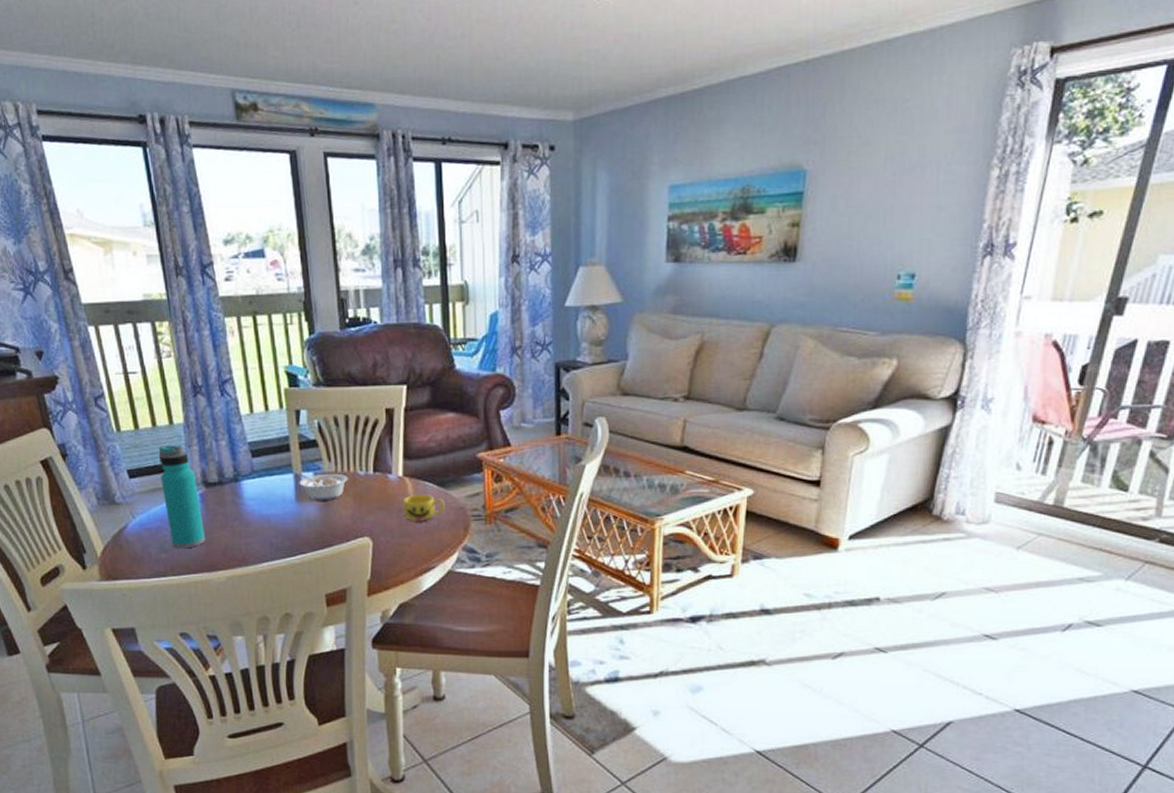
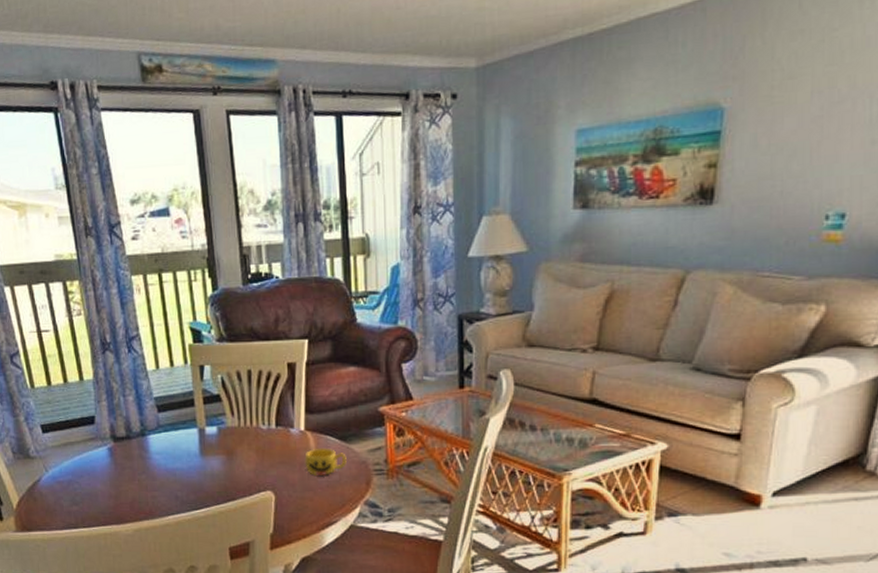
water bottle: present [158,445,206,549] -> none [69,401,115,502]
legume: present [298,472,348,501] -> none [202,427,251,455]

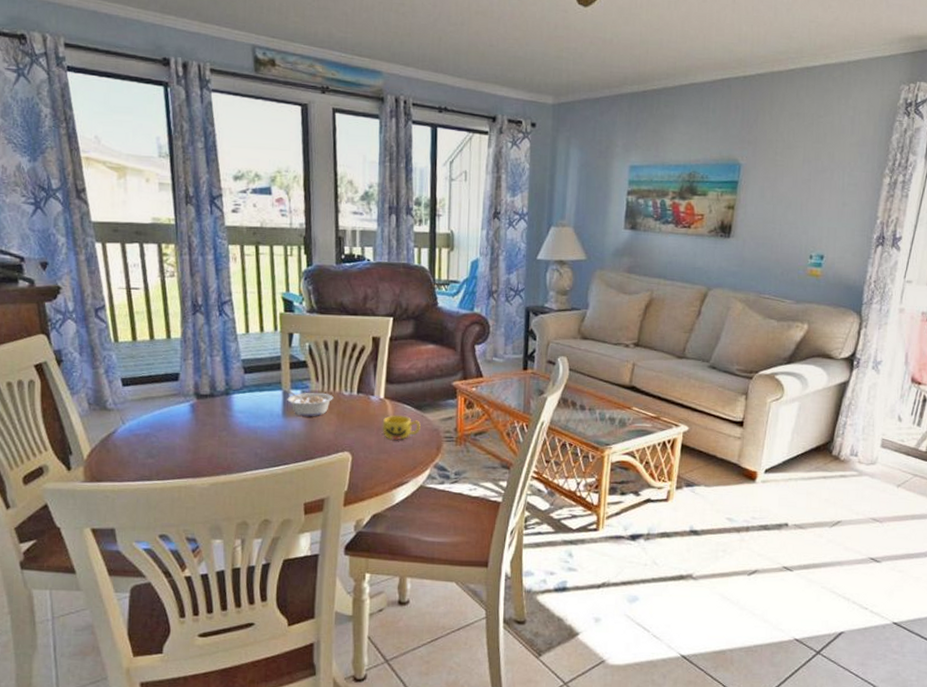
legume: none [202,427,251,455] -> present [286,390,333,417]

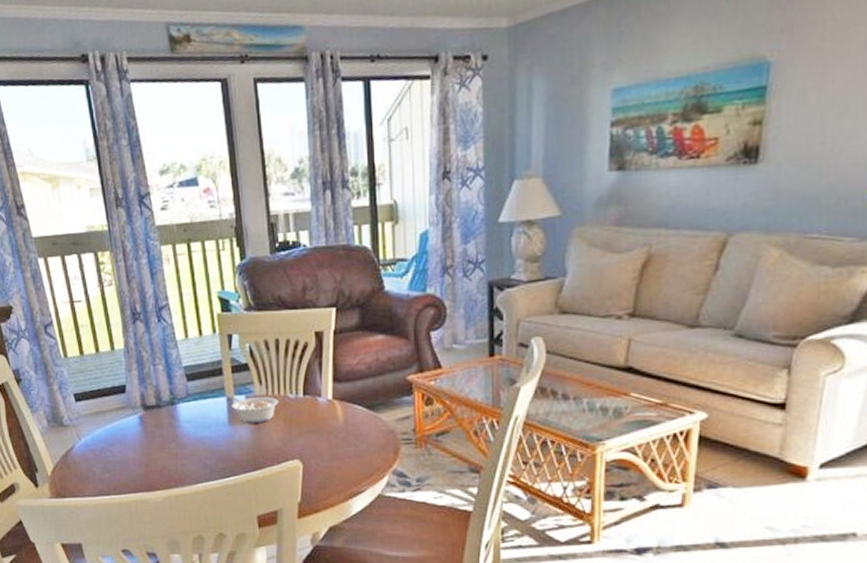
cup: present [382,415,421,440] -> none [332,416,374,444]

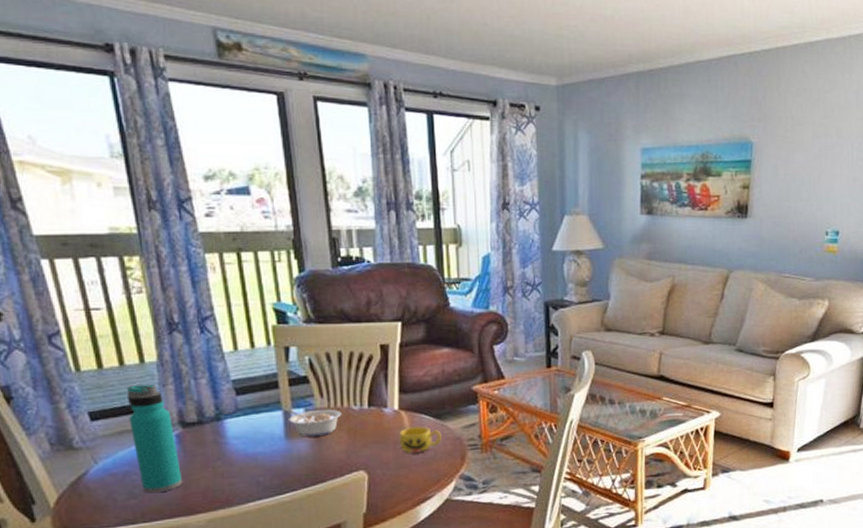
water bottle: none [101,370,145,469] -> present [126,385,183,494]
cup: none [332,416,374,444] -> present [399,426,441,453]

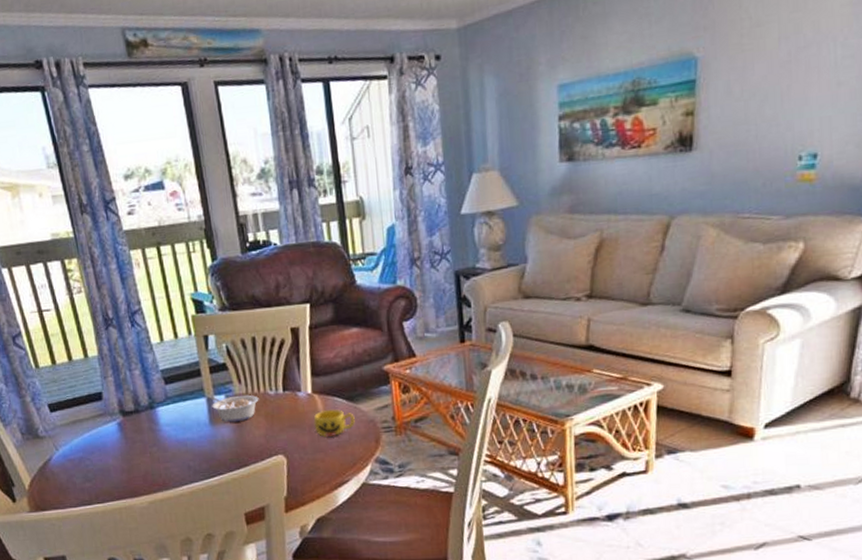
water bottle: present [126,385,183,494] -> none [75,377,127,477]

